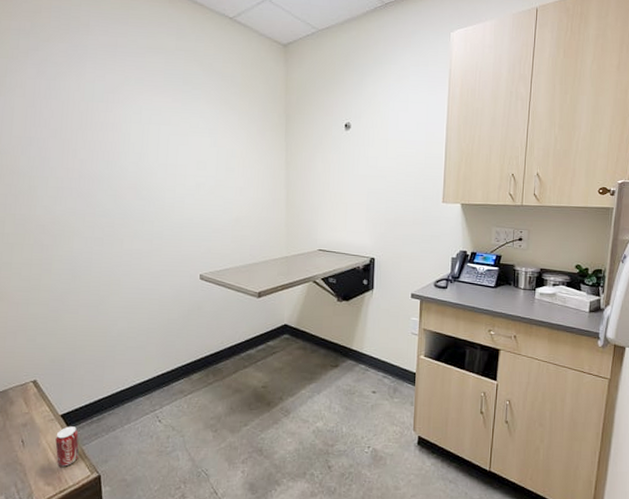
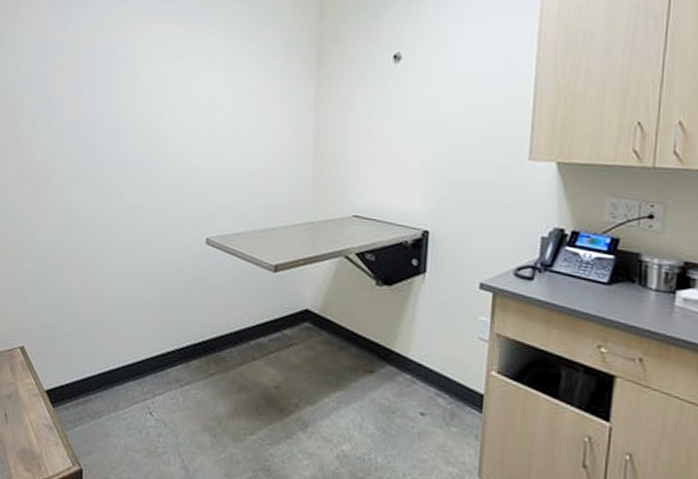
beverage can: present [55,426,80,467] -> none [38,405,63,452]

